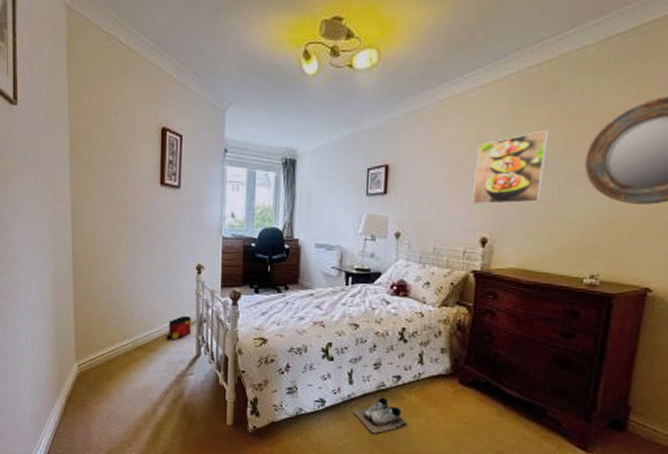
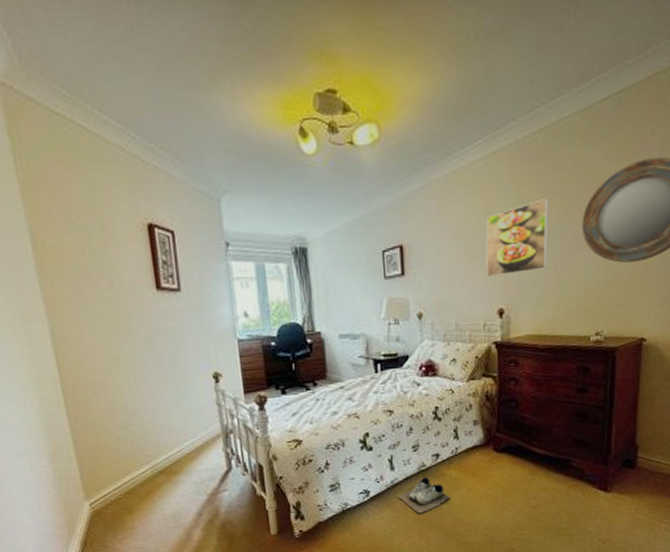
bag: present [166,316,191,340] -> none [190,430,217,459]

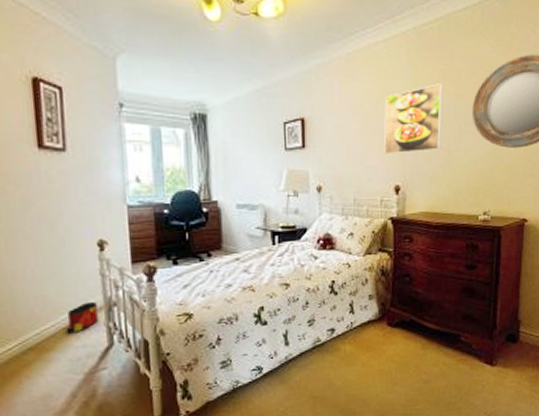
bag: none [190,430,217,459] -> present [66,302,98,334]
shoe: present [398,477,450,514] -> none [291,352,345,391]

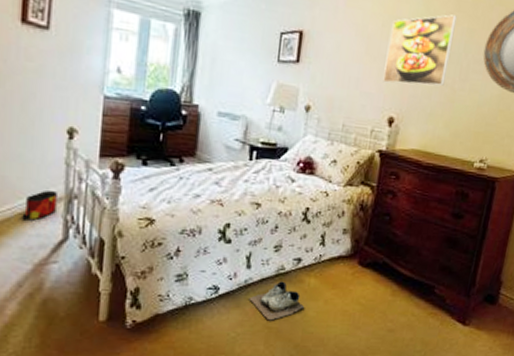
shoe: none [291,352,345,391] -> present [249,281,305,321]

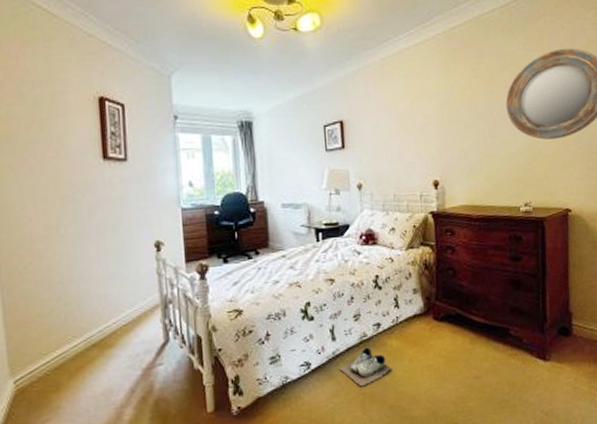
bag: present [21,191,57,221] -> none [126,300,155,331]
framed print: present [383,14,457,86] -> none [419,82,477,151]

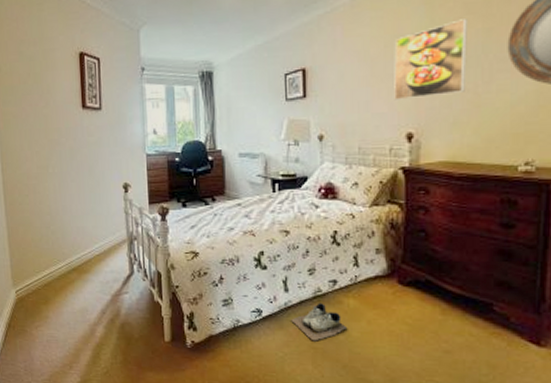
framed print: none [419,82,477,151] -> present [394,19,467,101]

